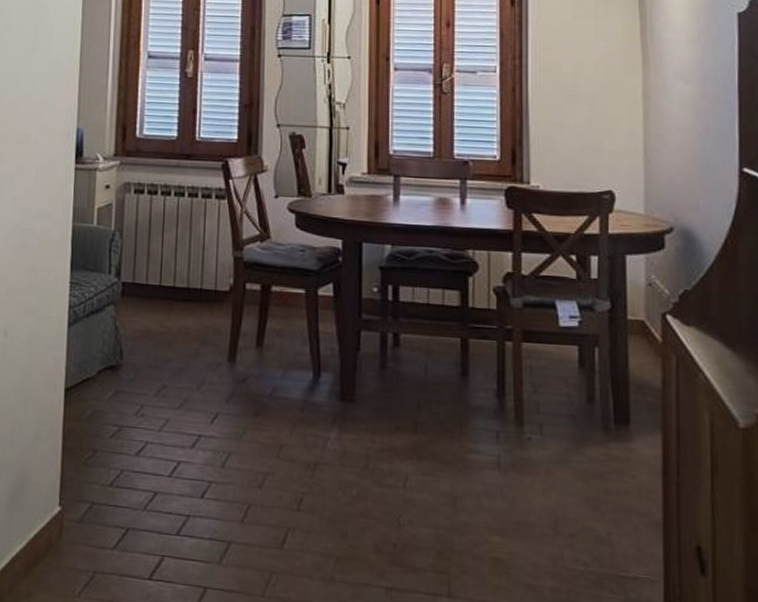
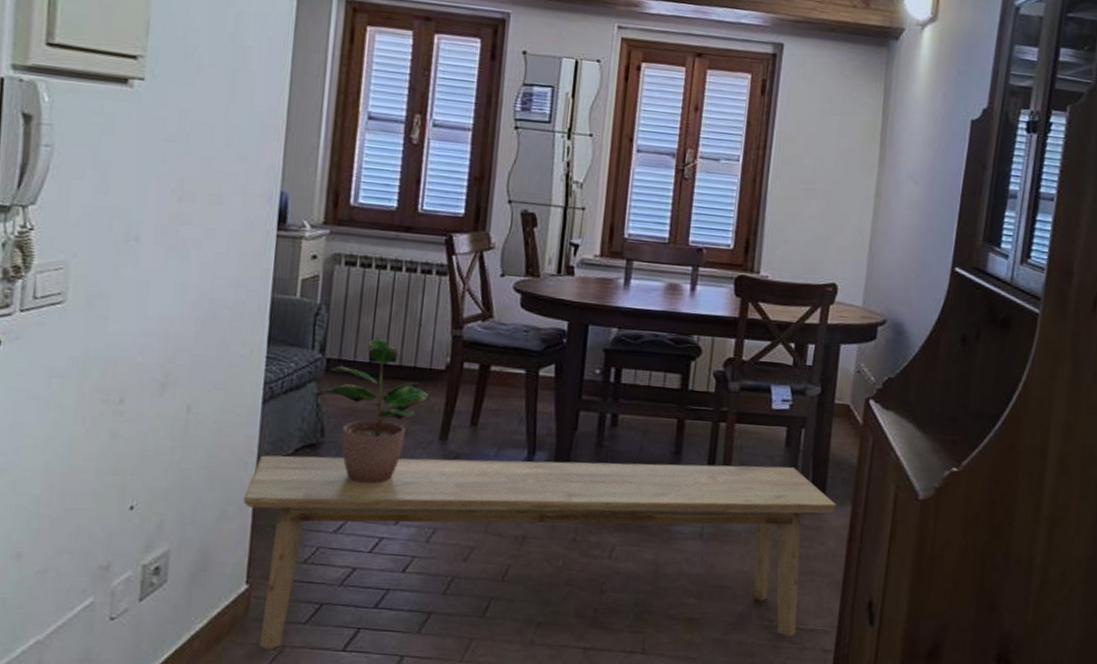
bench: none [54,377,645,585] -> present [243,455,837,650]
potted plant: none [114,261,218,406] -> present [316,337,431,484]

